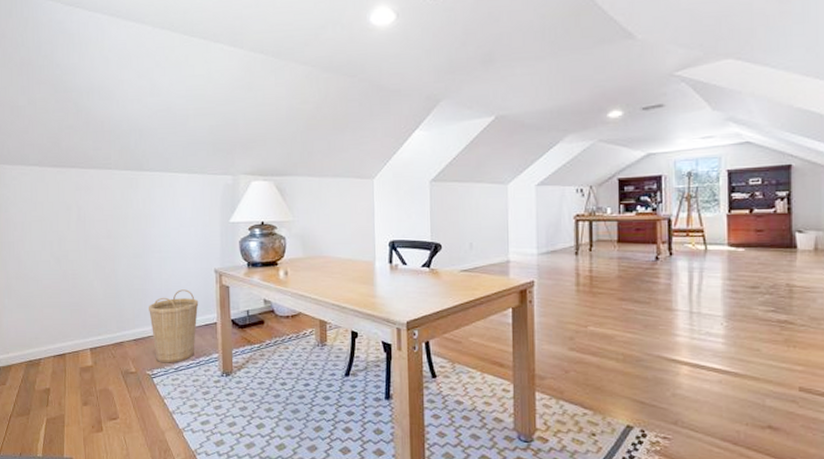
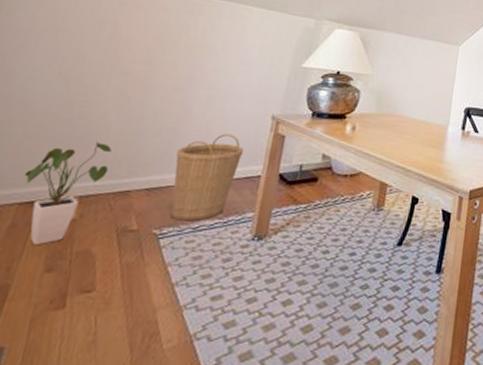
house plant: none [51,305,104,387] -> present [24,141,112,246]

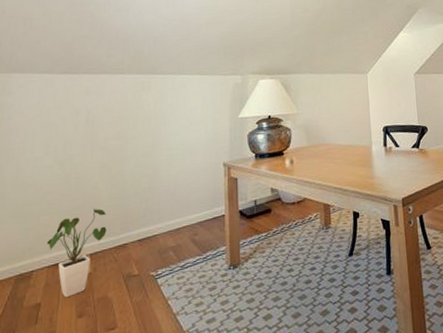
basket: present [170,134,244,222] -> none [156,184,207,262]

